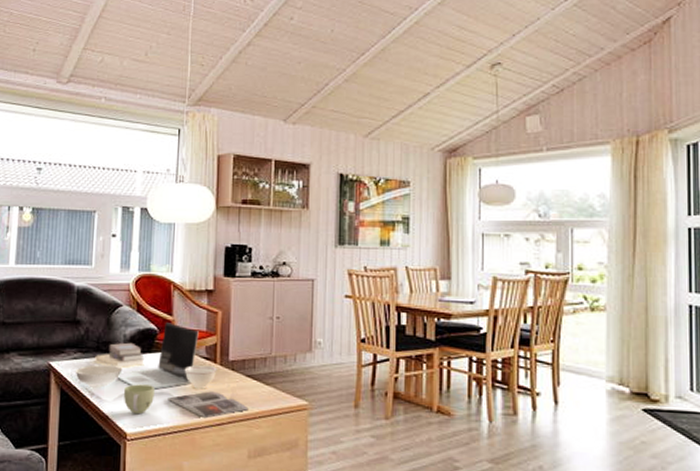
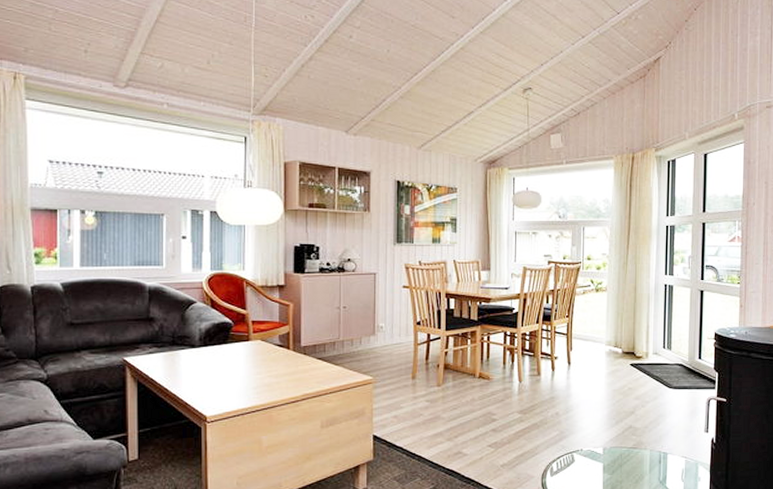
bowl: present [75,365,123,388] -> none [151,357,199,378]
books: present [95,342,145,369] -> none [171,335,221,360]
laptop: present [118,322,199,390] -> none [195,316,272,376]
cup: present [124,384,154,415] -> none [202,372,232,399]
magazine: present [168,391,249,419] -> none [245,374,320,398]
bowl: present [184,365,217,391] -> none [259,352,291,374]

